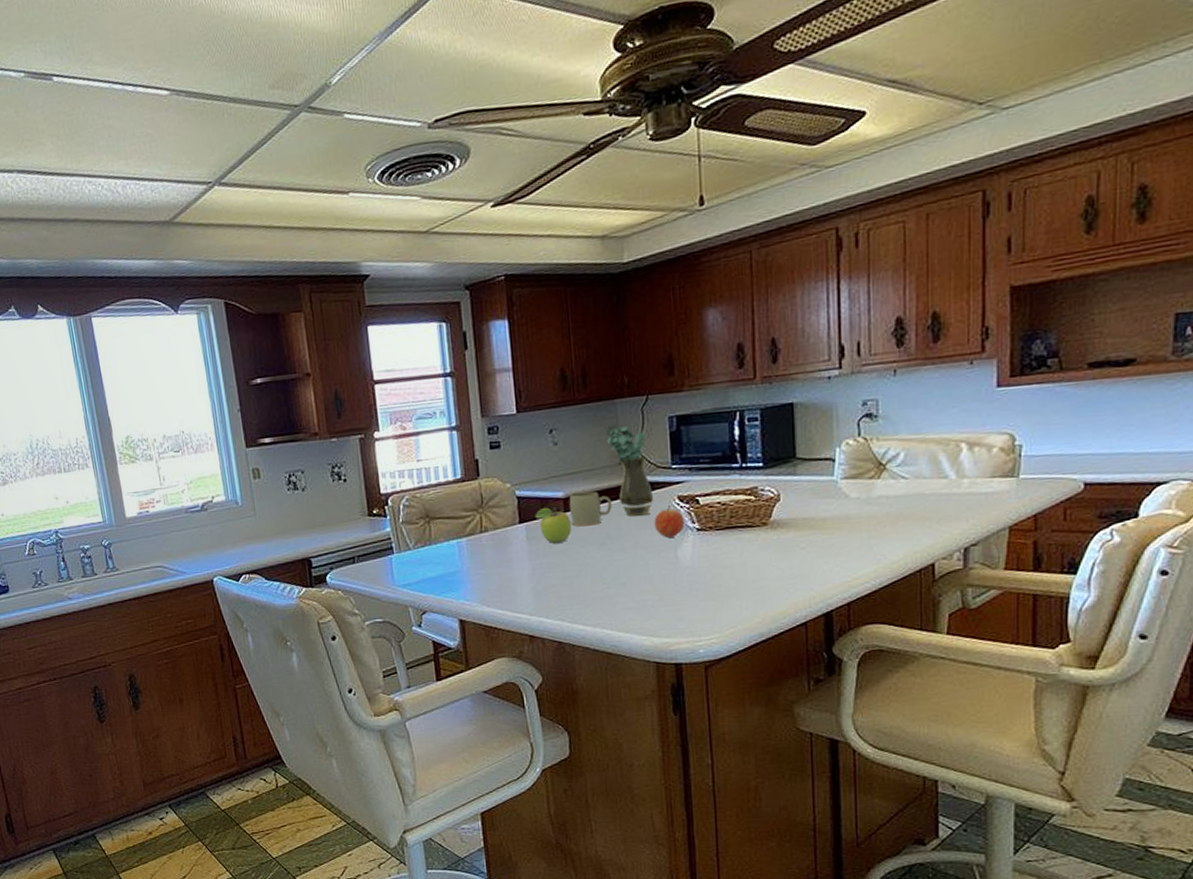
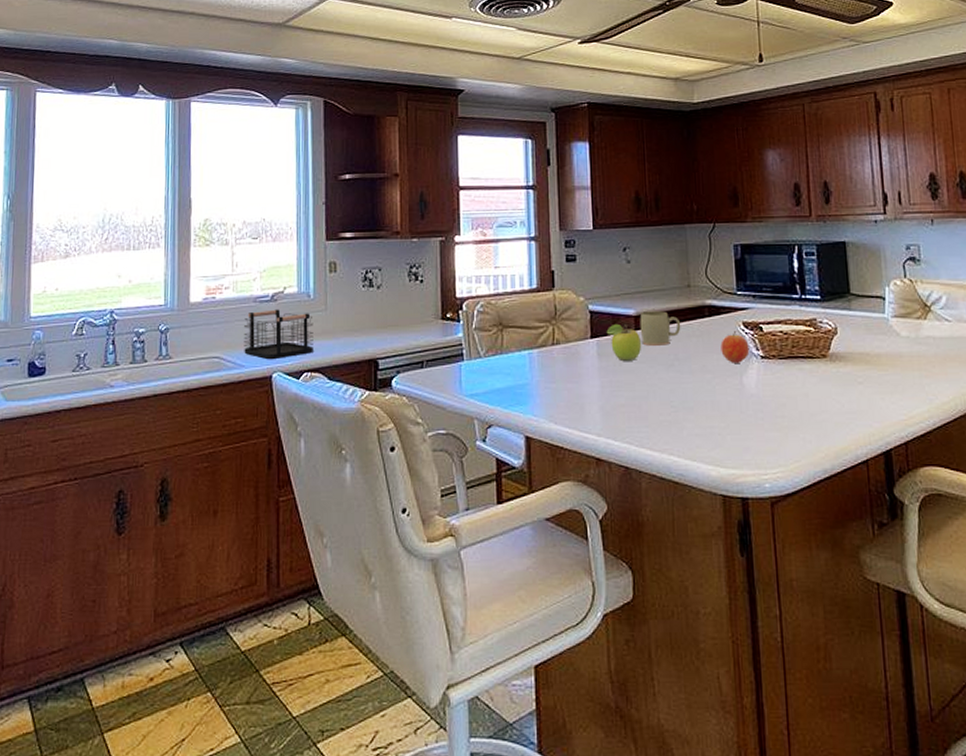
dish rack: none [179,518,249,565] -> present [244,309,314,359]
vase: present [605,422,654,517] -> none [676,245,721,340]

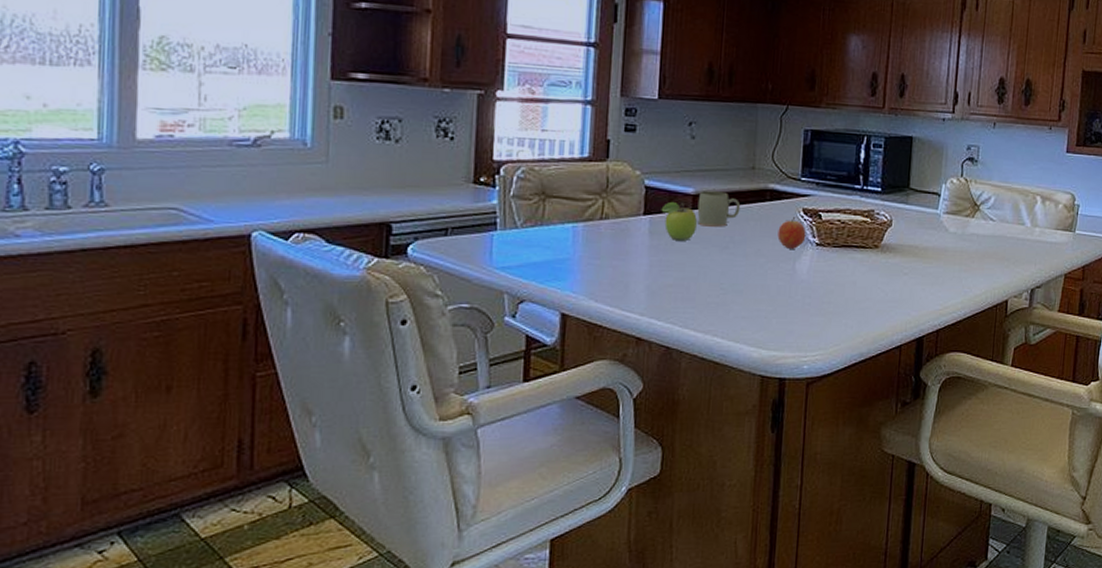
dish rack: present [244,309,314,359] -> none [213,156,310,215]

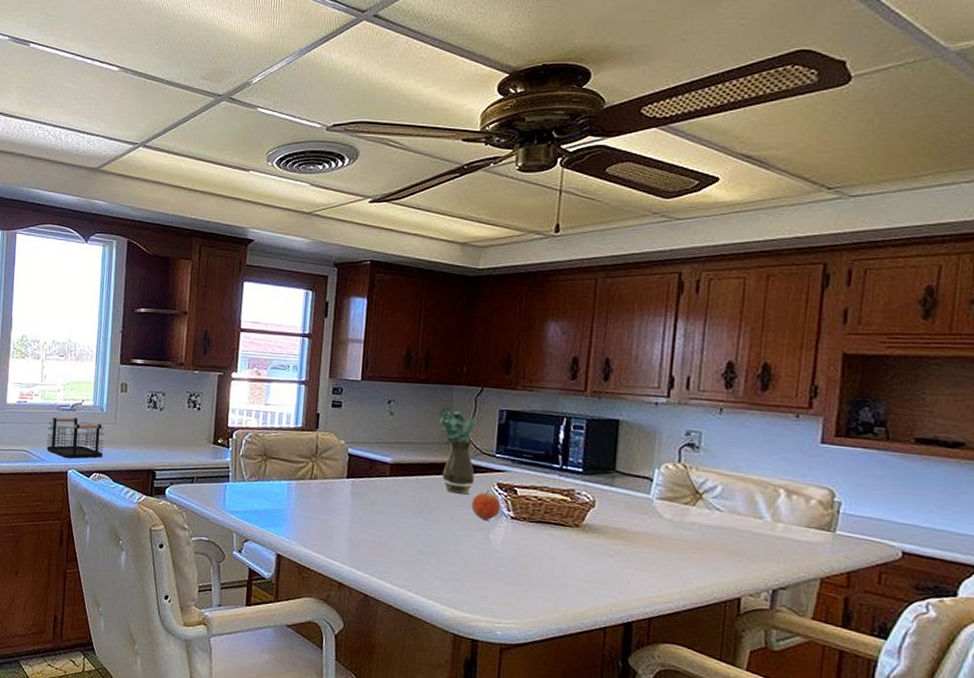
dish rack: none [213,156,310,215] -> present [46,417,104,459]
fruit: present [661,201,698,241] -> none [362,468,395,503]
mug: present [697,191,741,227] -> none [394,460,435,494]
vase: none [743,125,781,225] -> present [439,404,476,495]

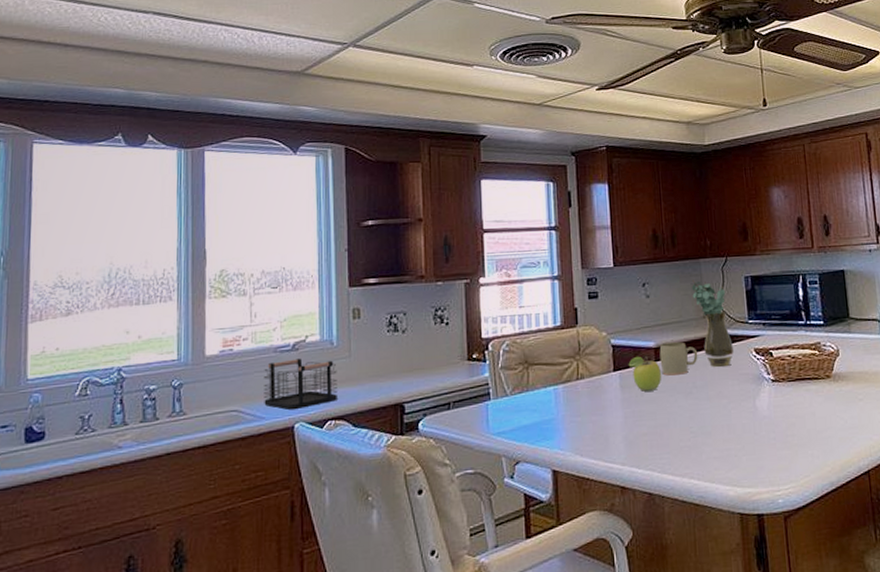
fruit: none [362,468,395,503] -> present [628,356,662,392]
mug: none [394,460,435,494] -> present [659,342,698,376]
fruit: present [471,490,501,520] -> none [735,358,761,388]

